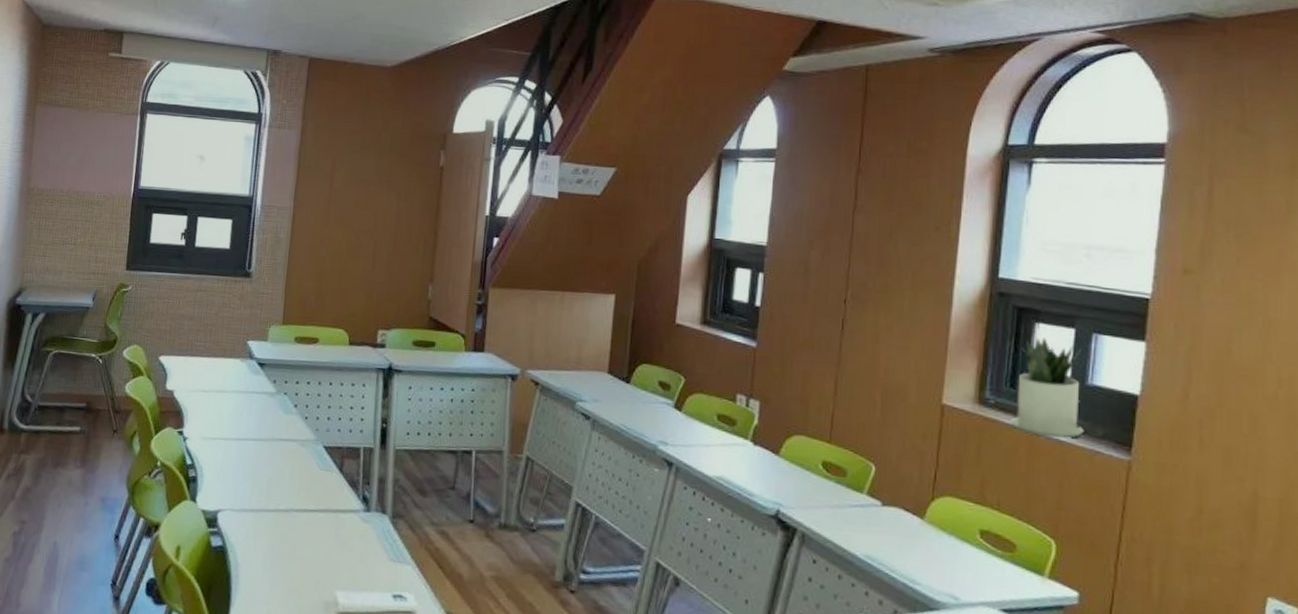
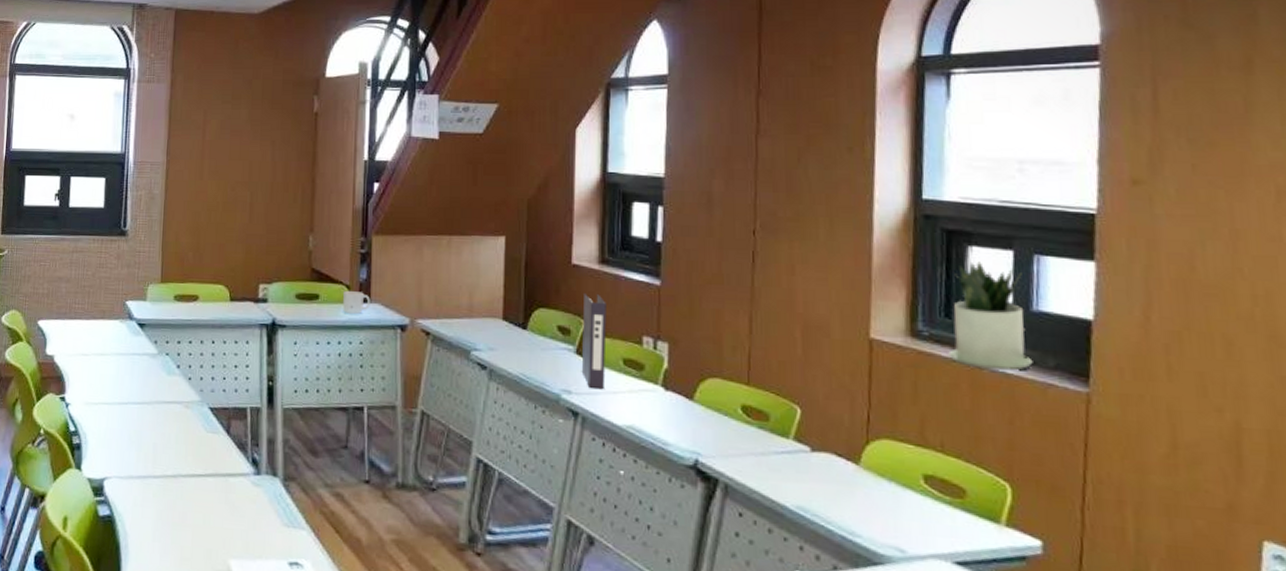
mug: none [457,339,484,364] -> present [342,290,370,315]
binder: none [678,351,705,441] -> present [581,292,607,389]

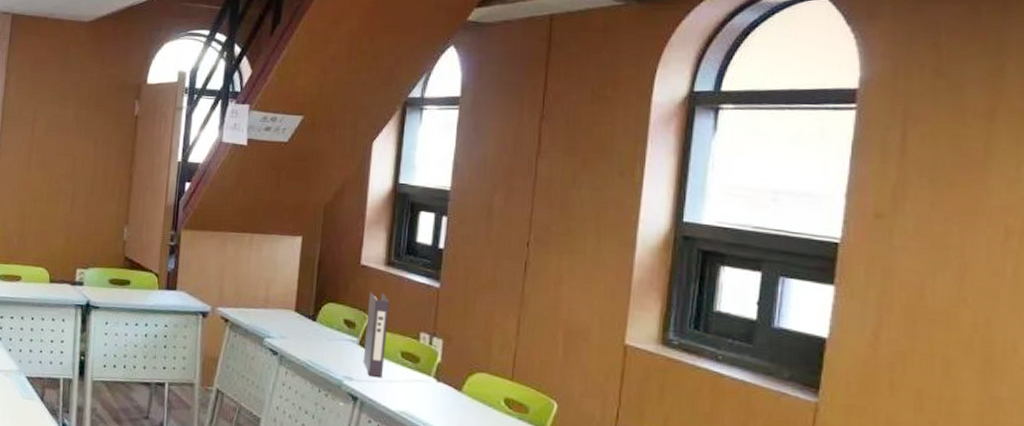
mug: present [342,290,370,315] -> none [151,278,177,301]
planter: present [948,262,1033,371] -> none [694,281,770,380]

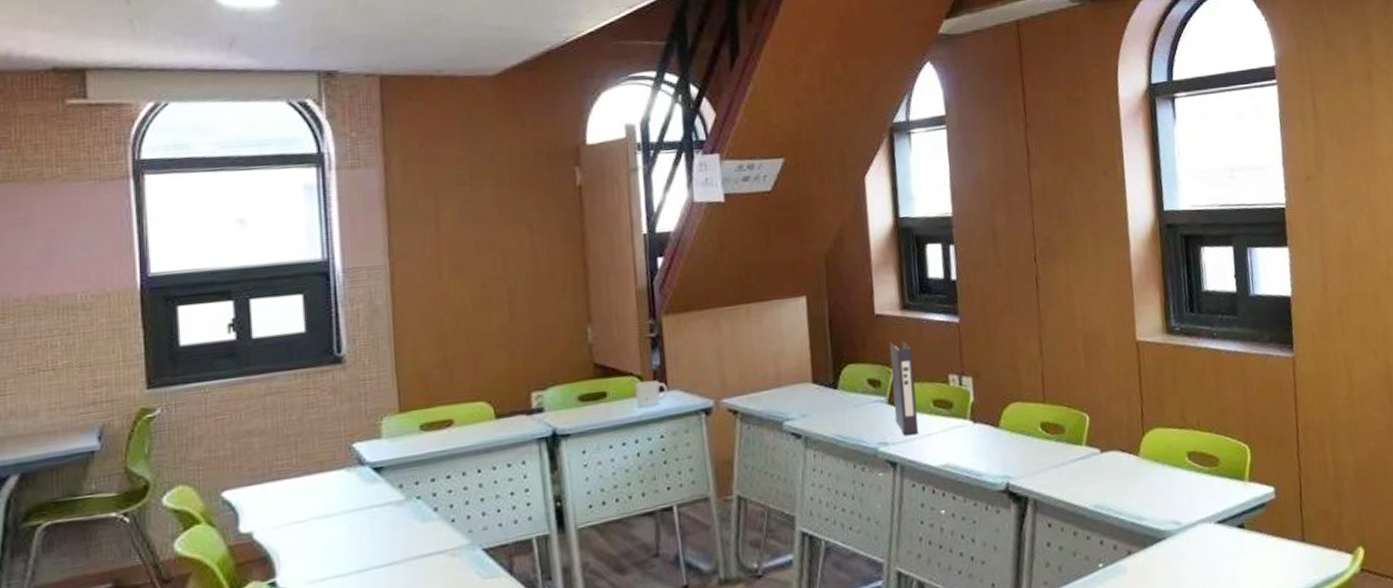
mug: none [151,278,177,301] -> present [634,380,668,408]

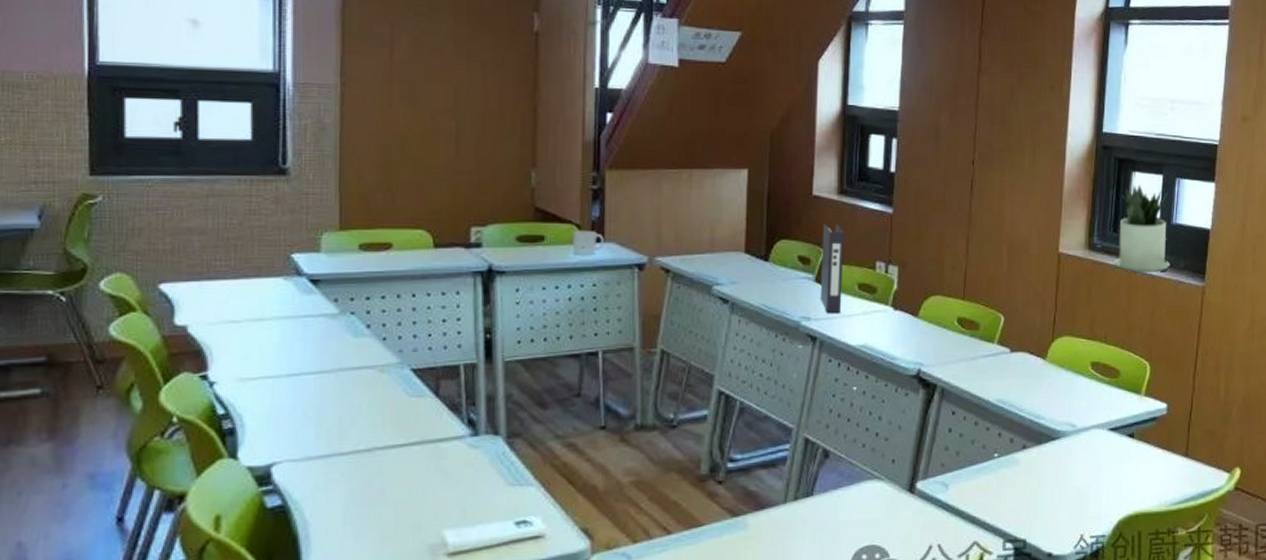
planter: none [1193,259,1255,352] -> present [1114,185,1170,273]

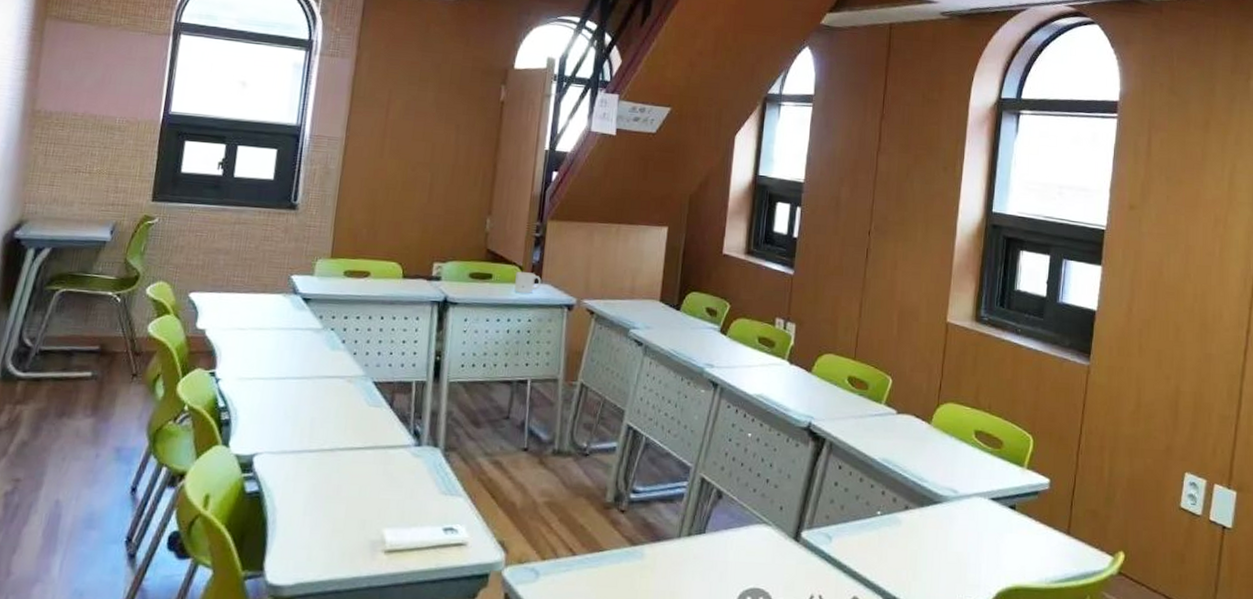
binder: present [820,222,844,313] -> none [723,279,749,363]
planter: present [1114,185,1170,273] -> none [1000,263,1056,349]

